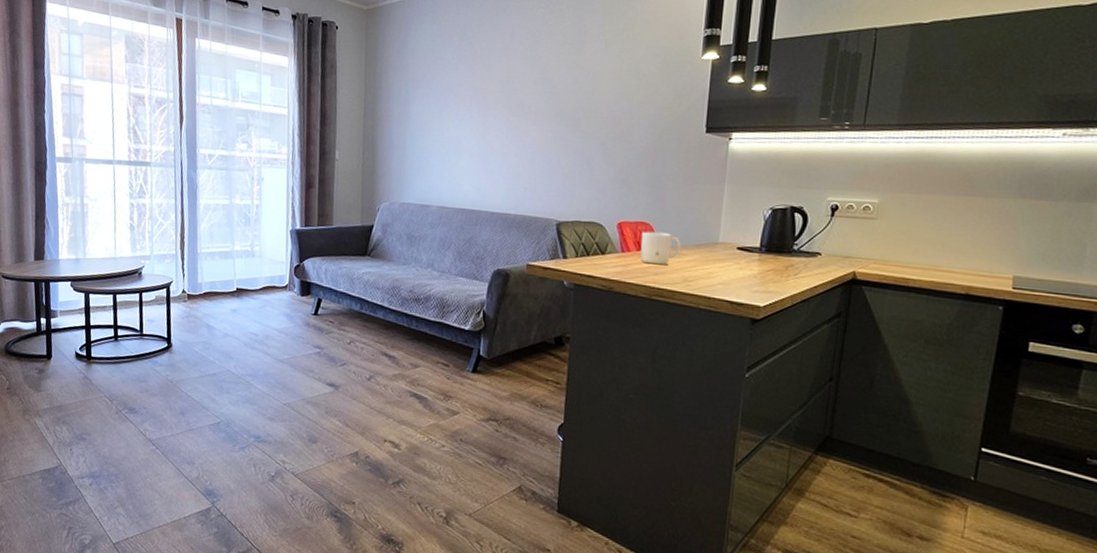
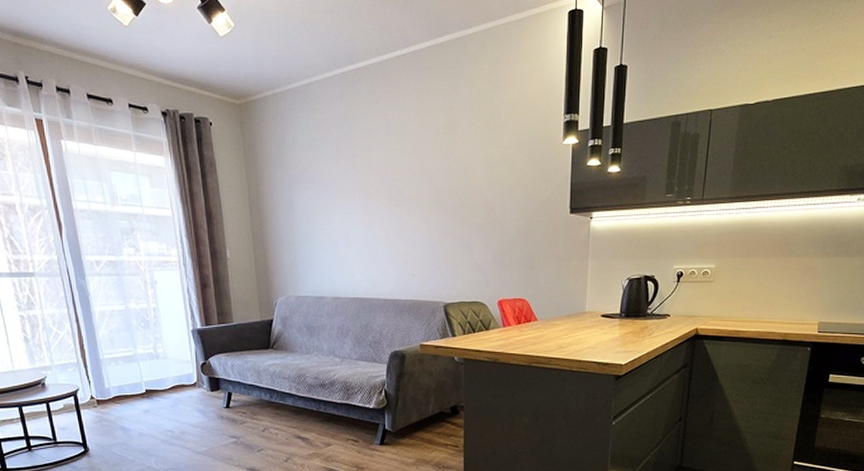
mug: present [639,231,682,265] -> none [519,306,554,336]

